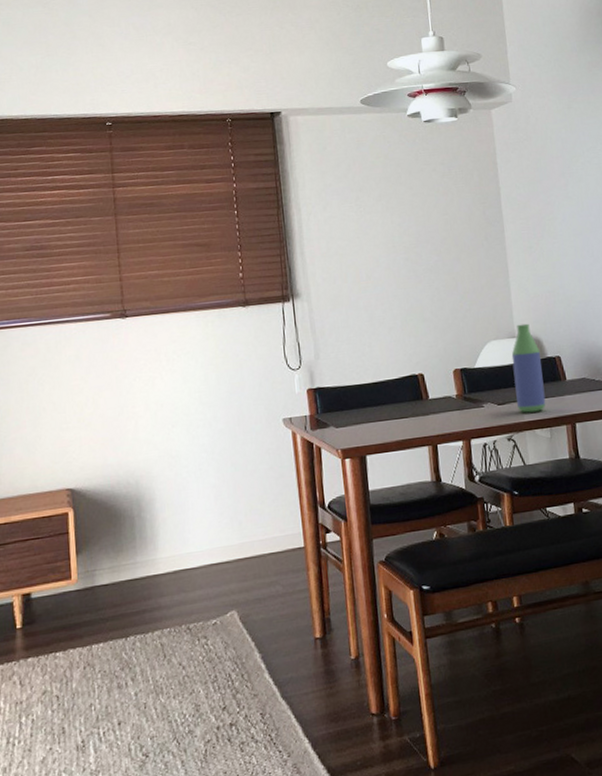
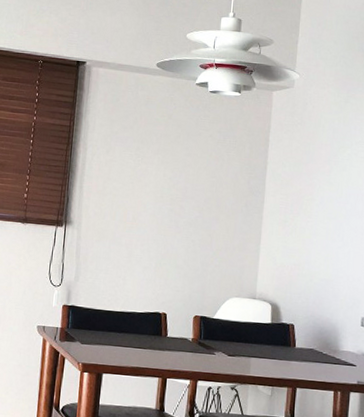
bottle: present [511,323,546,413] -> none [246,288,277,370]

